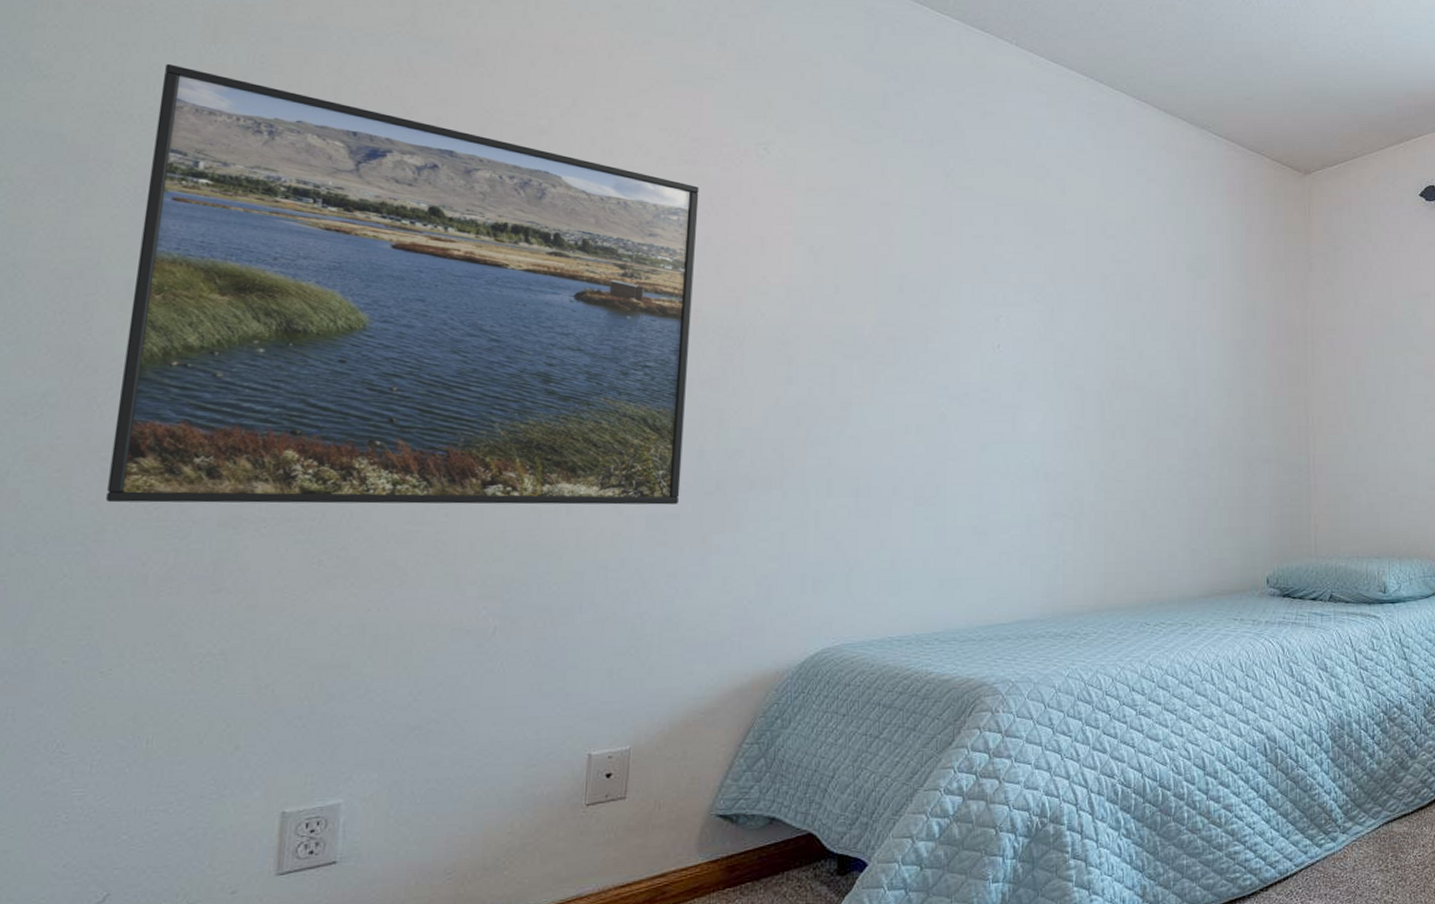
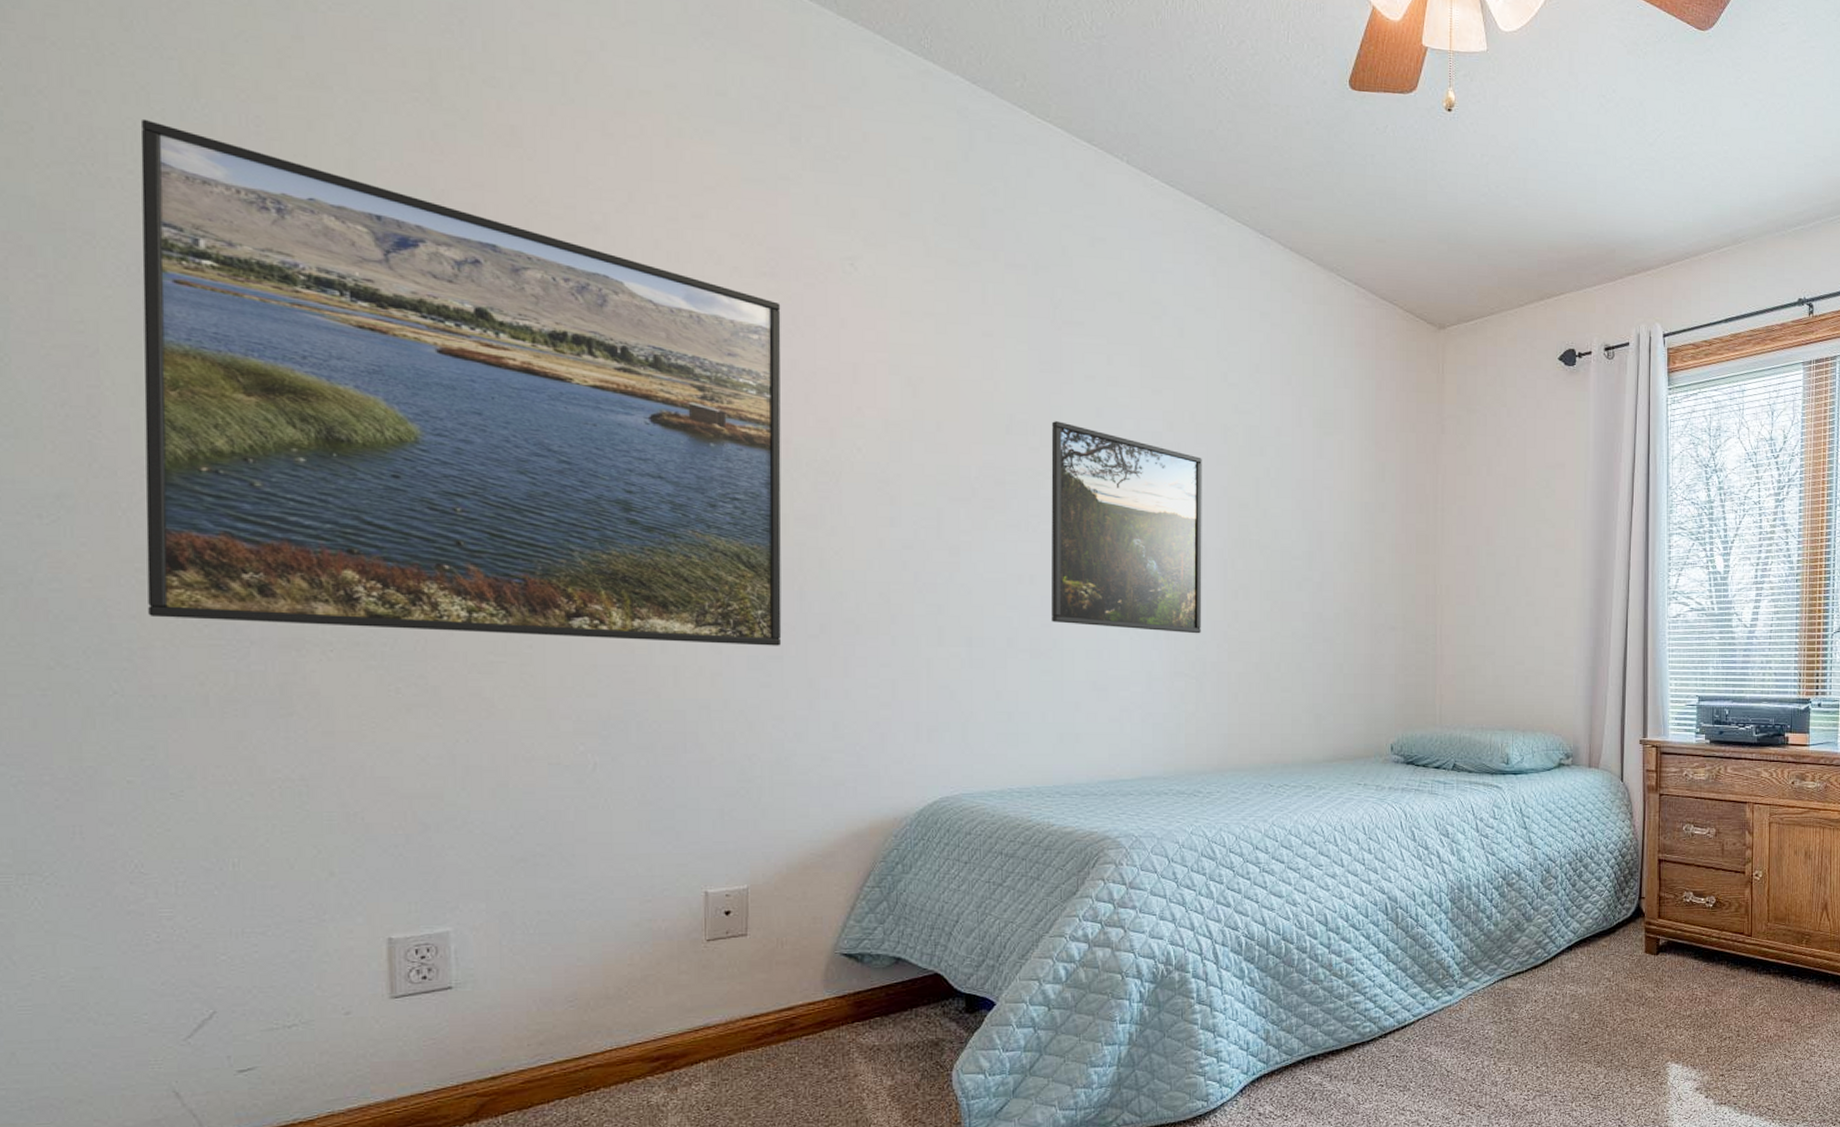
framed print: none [935,279,1081,475] -> present [1051,421,1202,634]

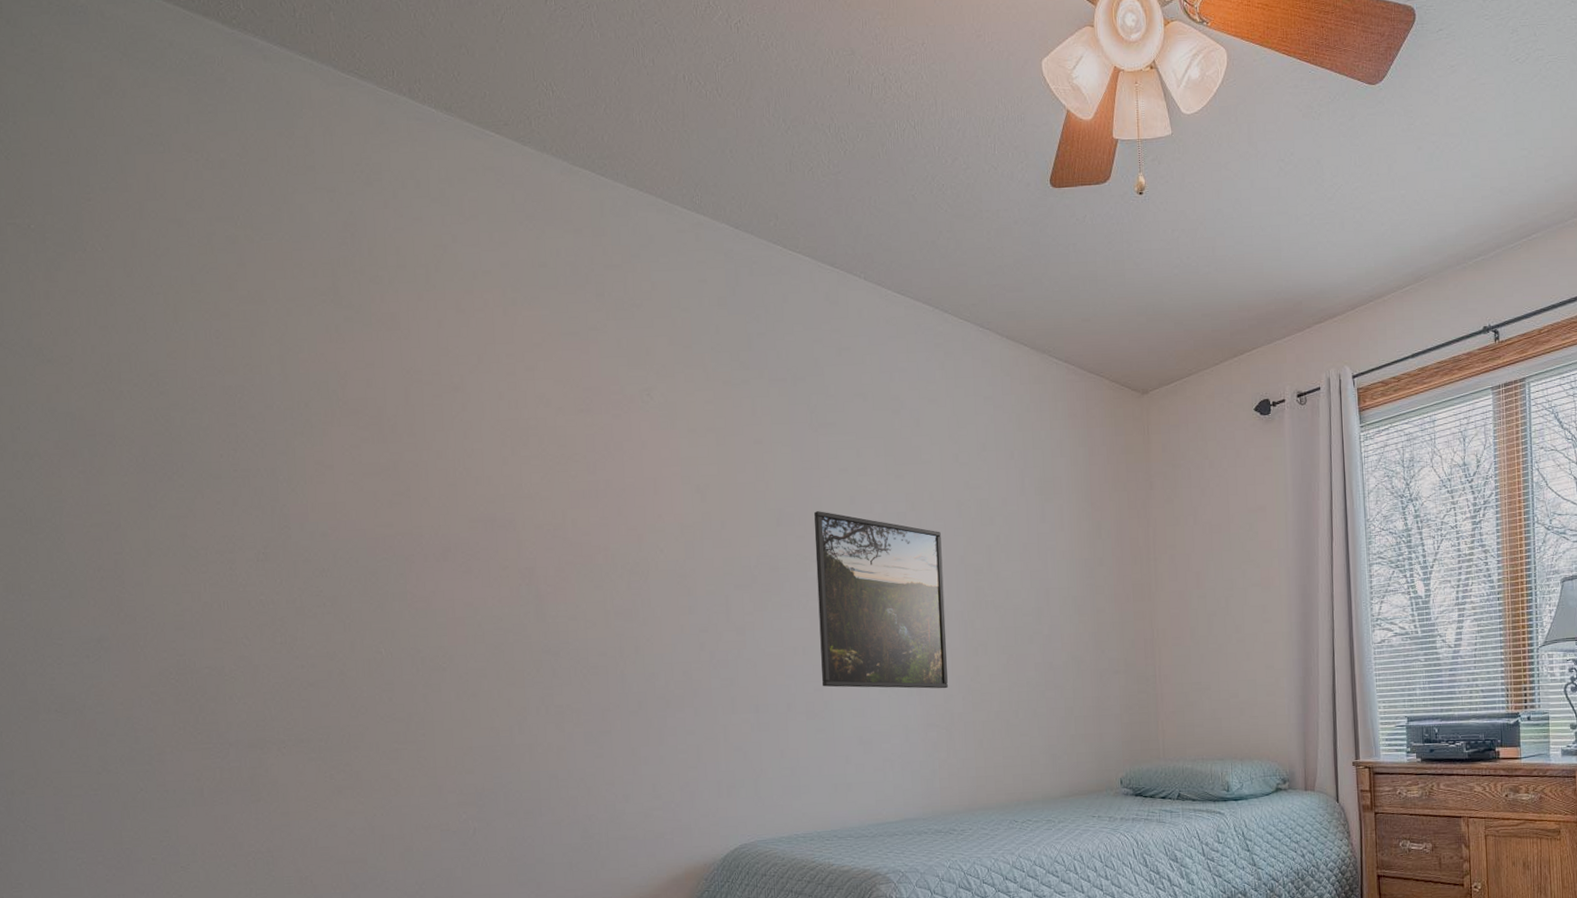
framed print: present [140,118,782,646] -> none [141,342,610,730]

